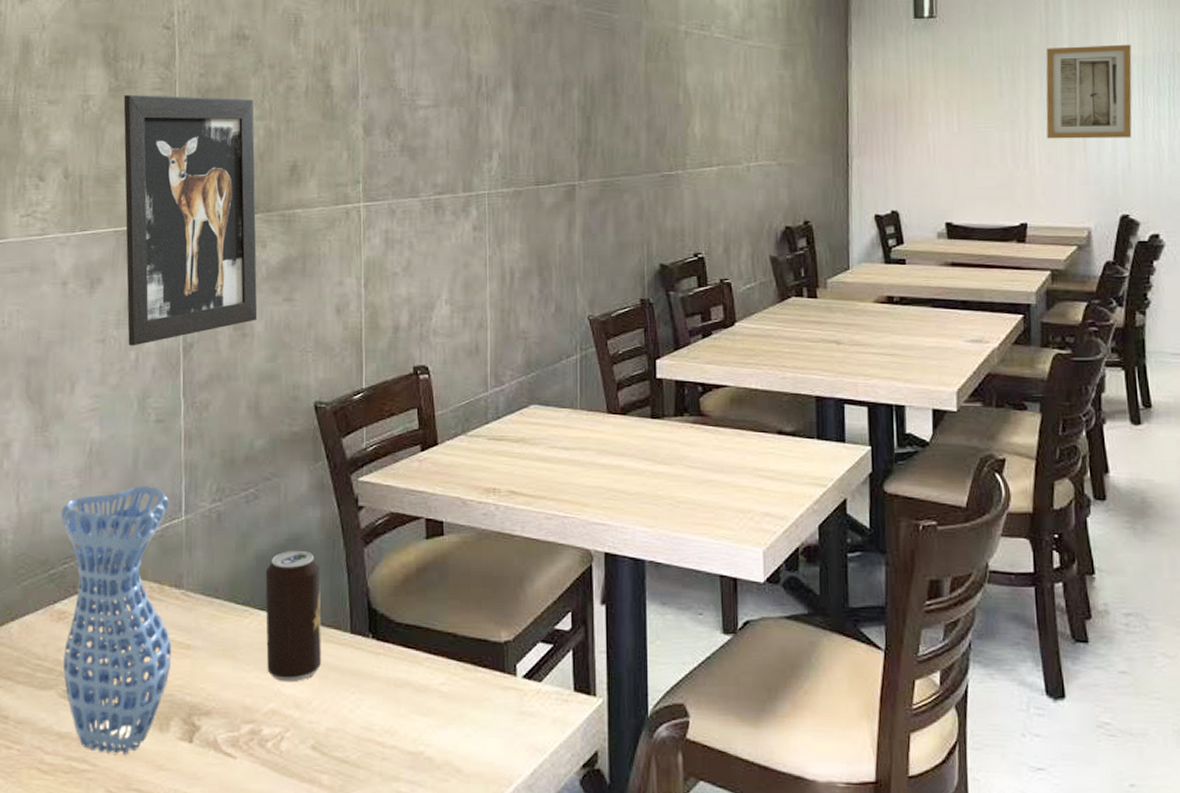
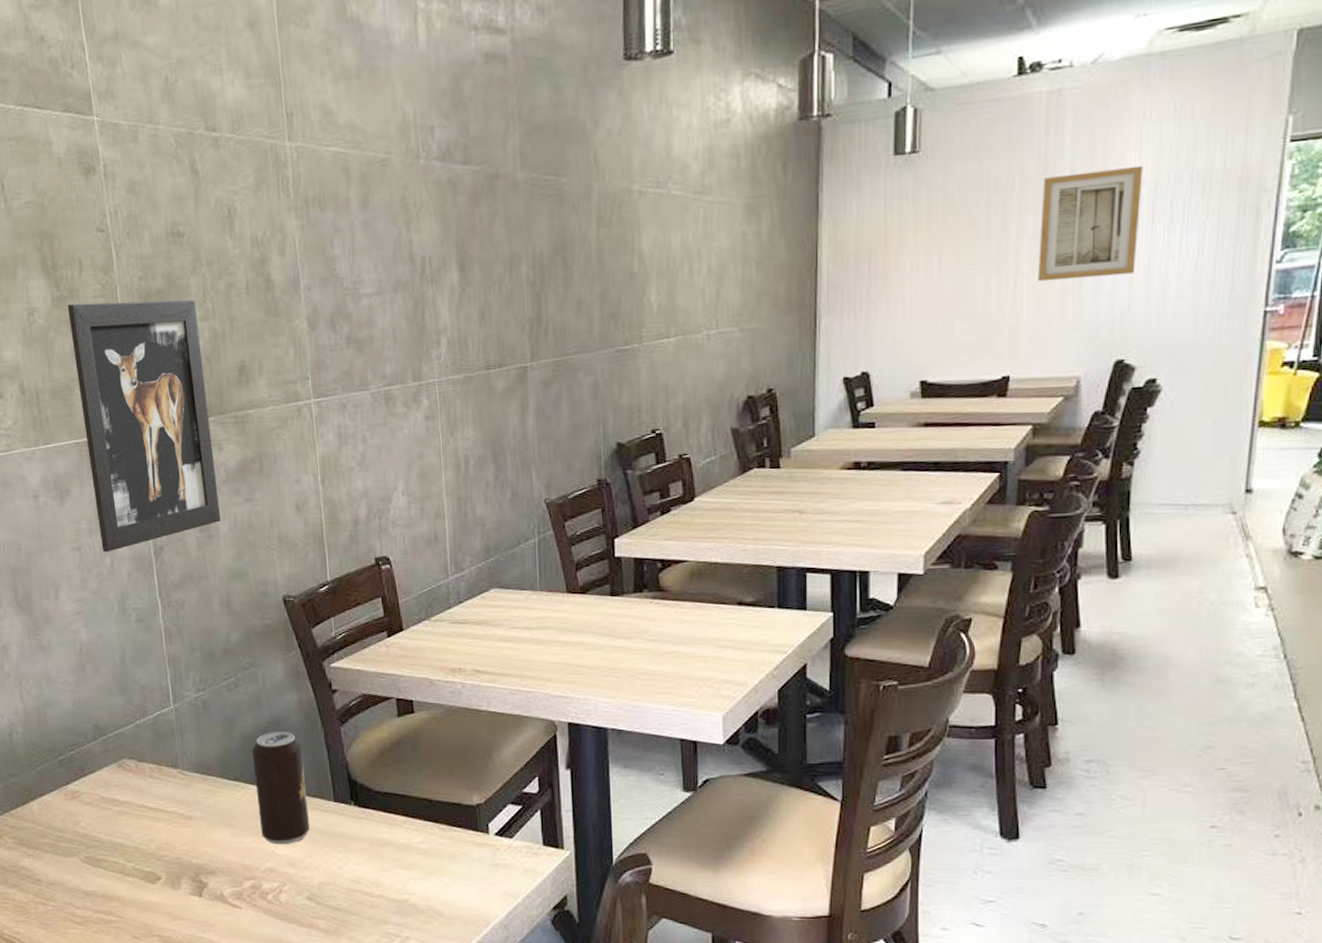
vase: present [60,485,172,756] -> none [61,679,176,909]

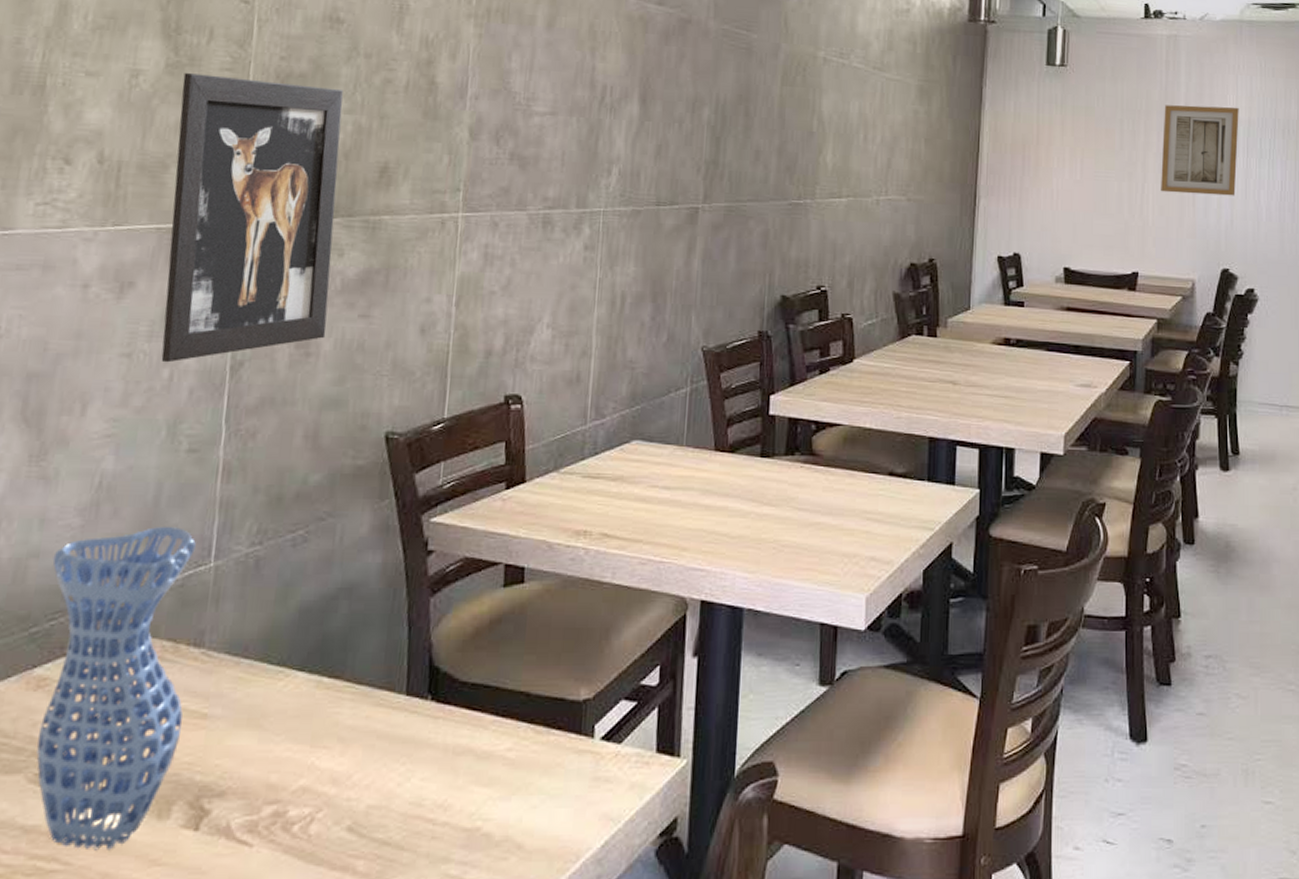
vase: none [61,679,176,909] -> present [36,526,196,851]
beverage can: present [251,732,310,845] -> none [301,602,376,754]

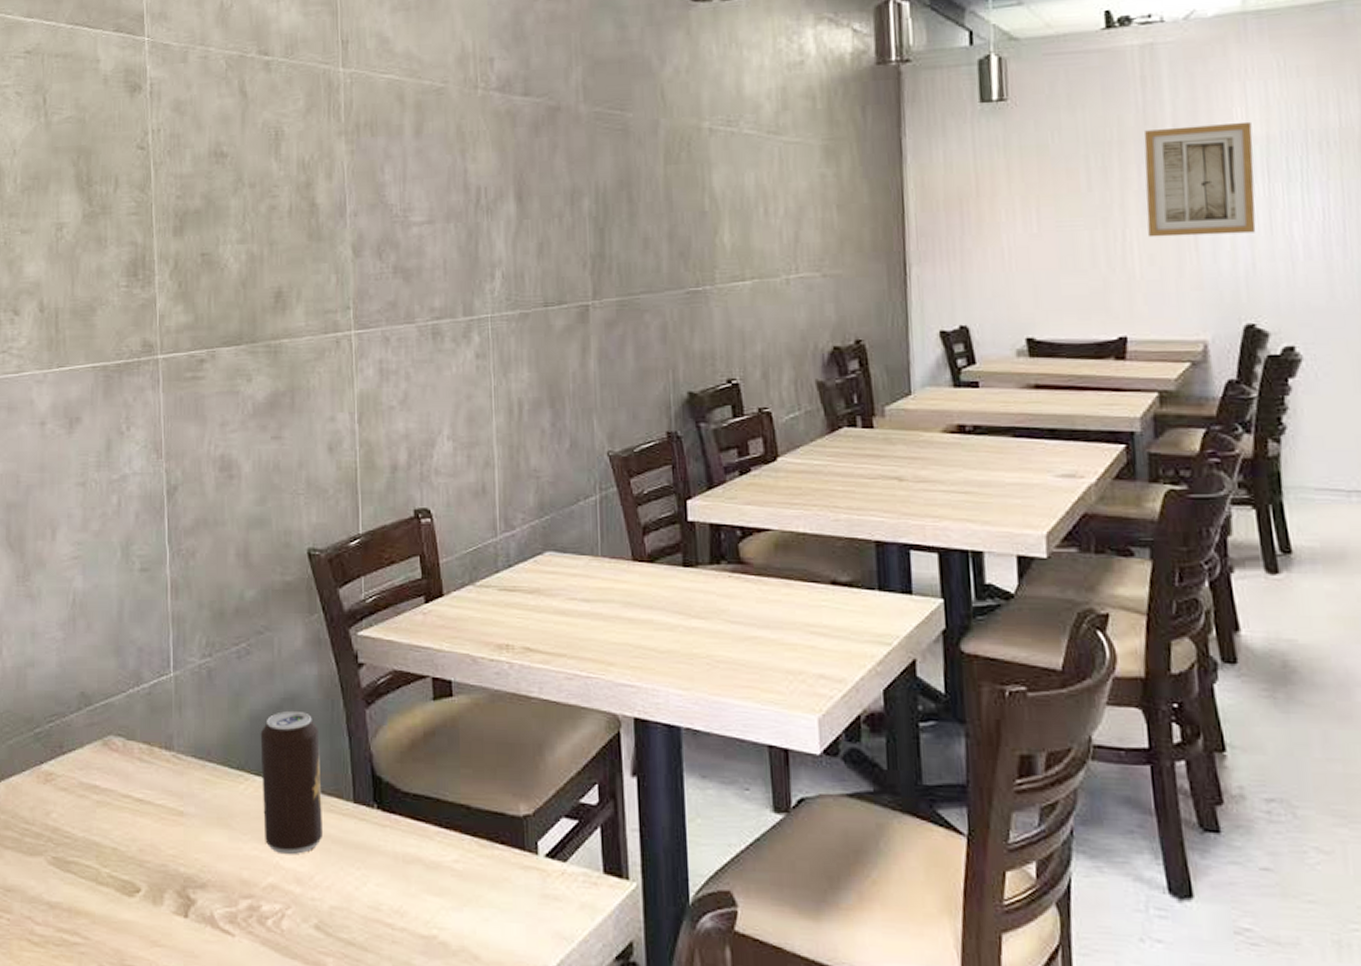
vase: present [36,526,196,851] -> none [45,639,164,929]
wall art: present [161,73,343,363] -> none [98,220,244,490]
beverage can: none [301,602,376,754] -> present [260,711,324,855]

